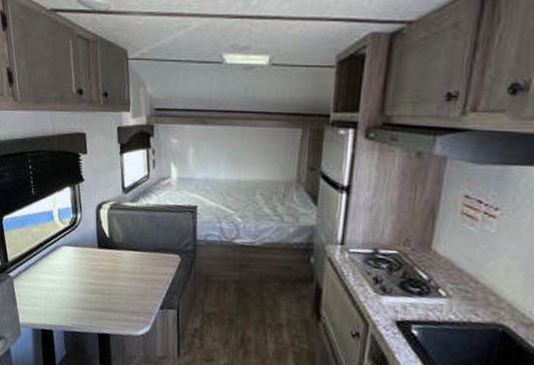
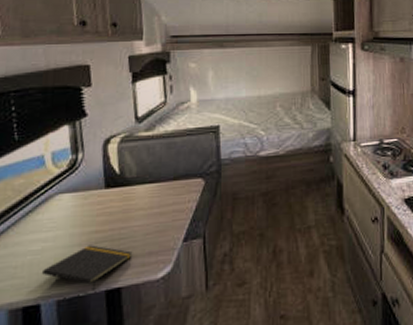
notepad: none [53,293,119,331] -> present [41,245,133,291]

